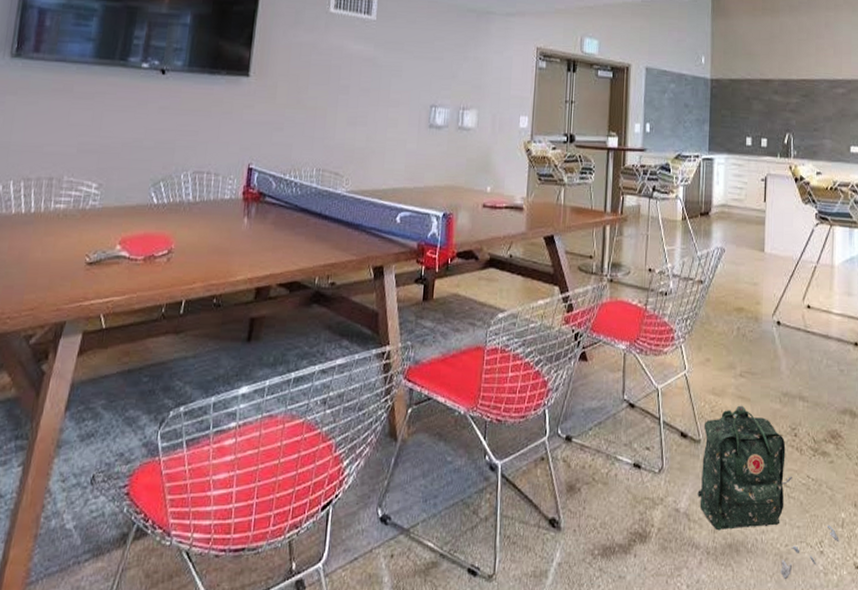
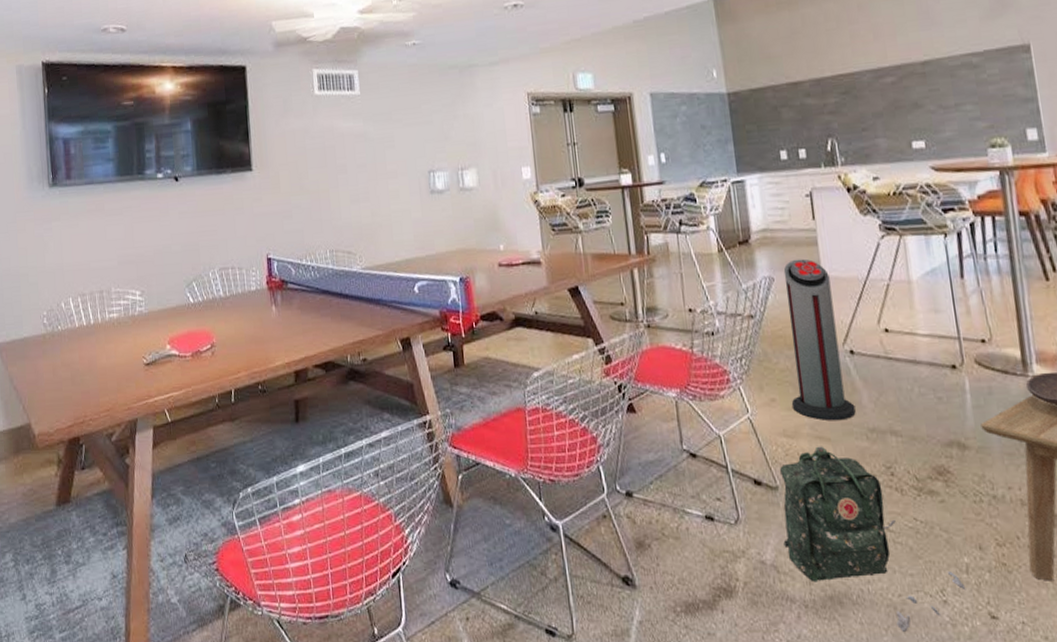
air purifier: none [722,235,774,384] -> present [783,259,856,421]

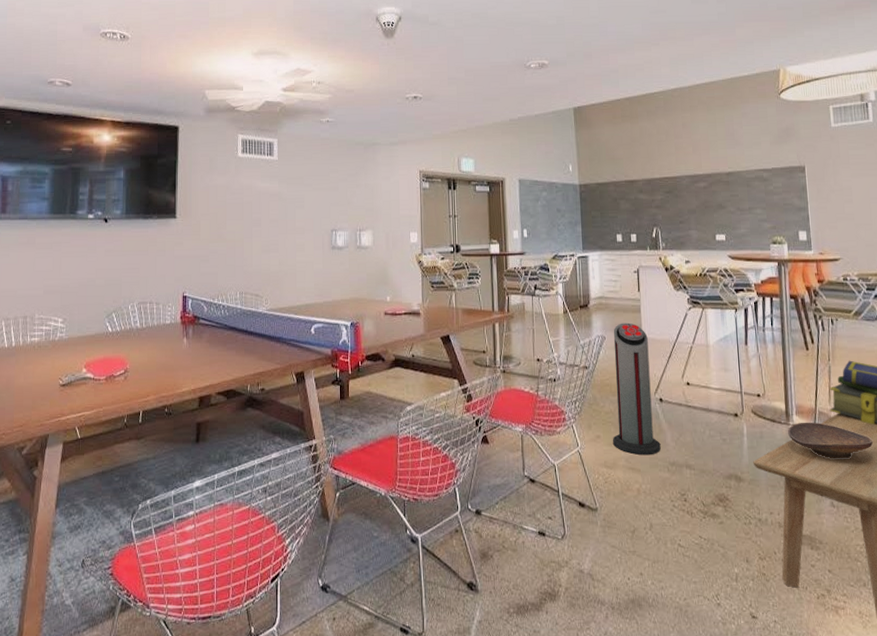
backpack: present [780,446,966,633] -> none [599,476,735,630]

